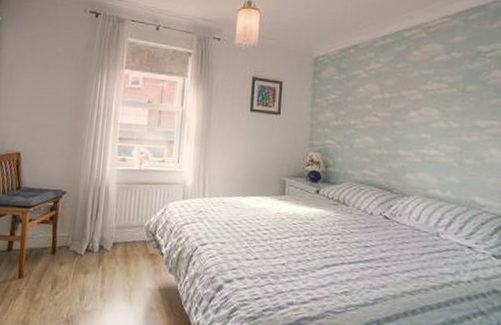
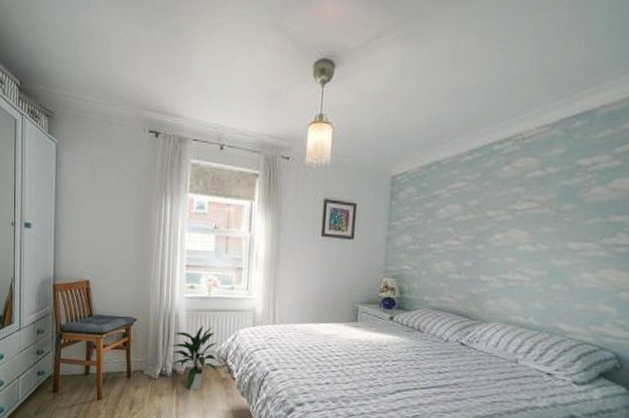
indoor plant: none [99,198,146,268] -> present [171,325,217,391]

